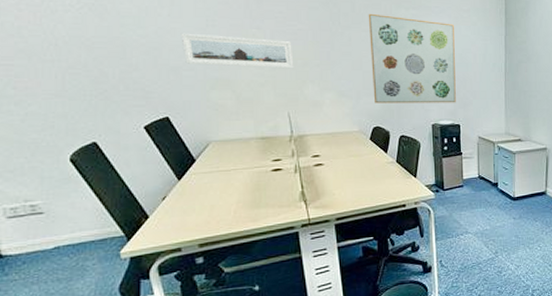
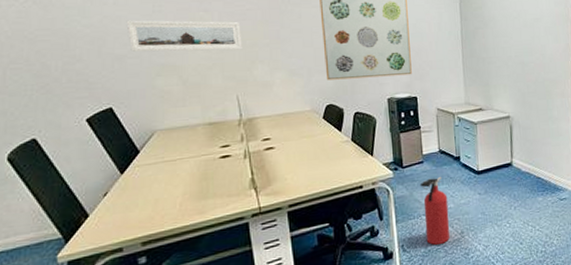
fire extinguisher: none [459,200,485,262] -> present [419,176,450,245]

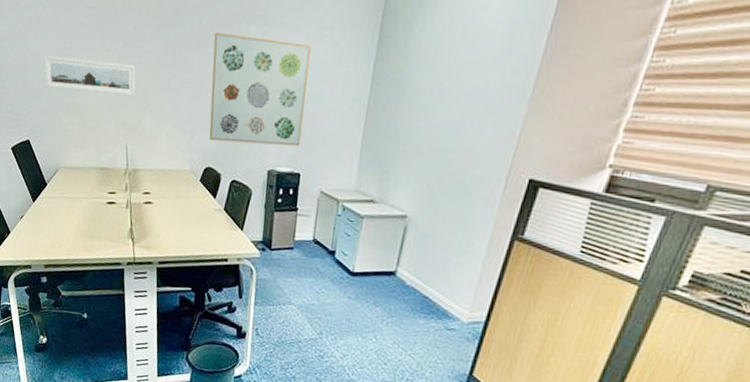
fire extinguisher: present [419,176,450,245] -> none [281,267,313,339]

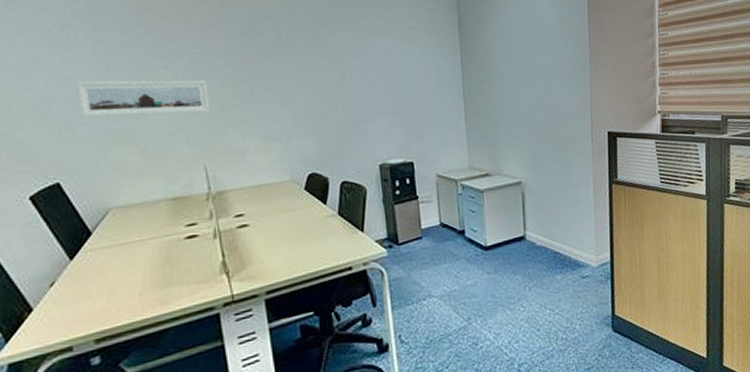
wall art: present [209,32,311,147] -> none [297,40,407,145]

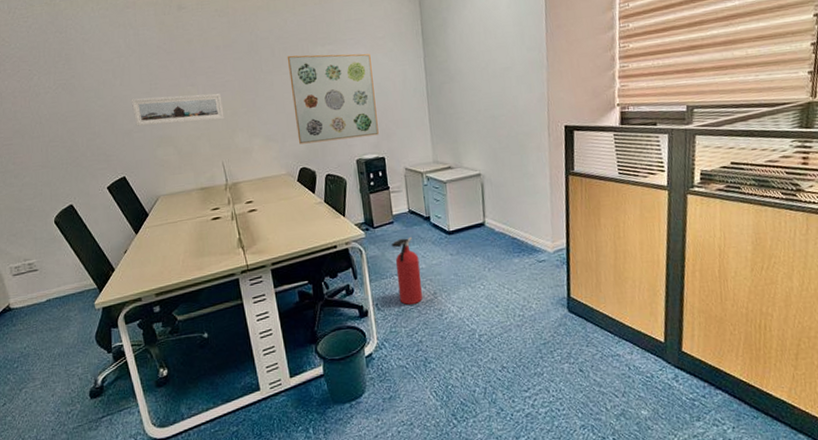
wall art: none [297,40,407,145] -> present [287,53,379,144]
fire extinguisher: none [418,253,455,334] -> present [391,236,423,305]

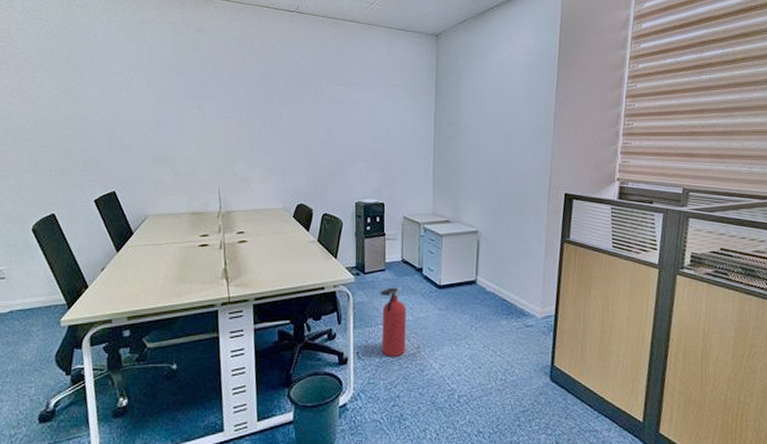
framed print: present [131,93,225,127] -> none [133,113,228,146]
wall art: present [287,53,379,144] -> none [299,91,382,181]

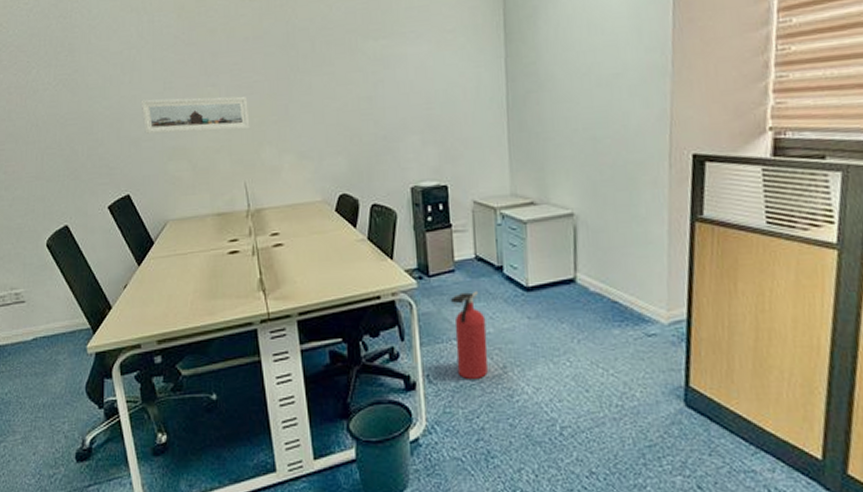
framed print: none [133,113,228,146] -> present [140,96,250,134]

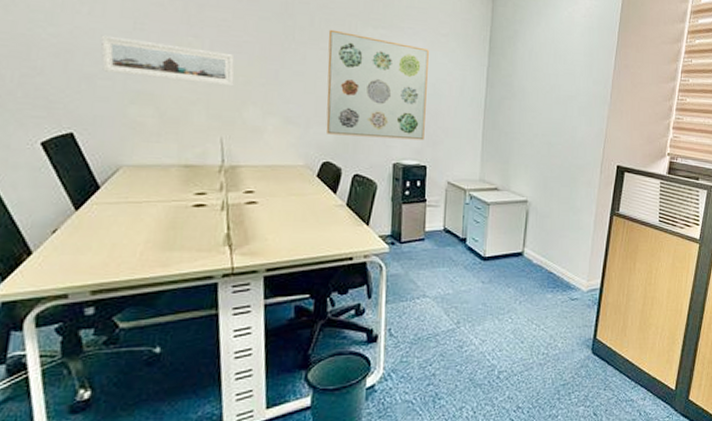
wall art: none [330,50,441,164] -> present [326,29,429,141]
fire extinguisher: present [450,290,489,379] -> none [417,257,447,332]

